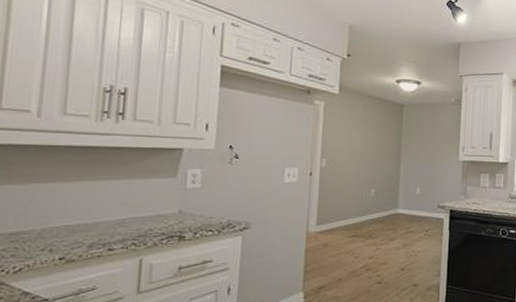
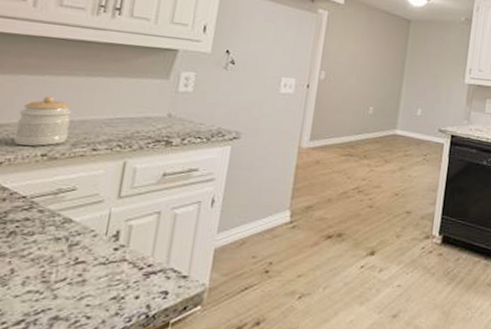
jar: none [31,202,85,250] -> present [13,96,72,146]

